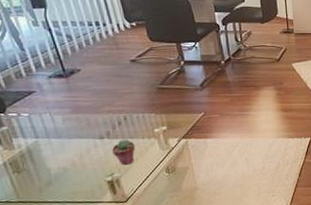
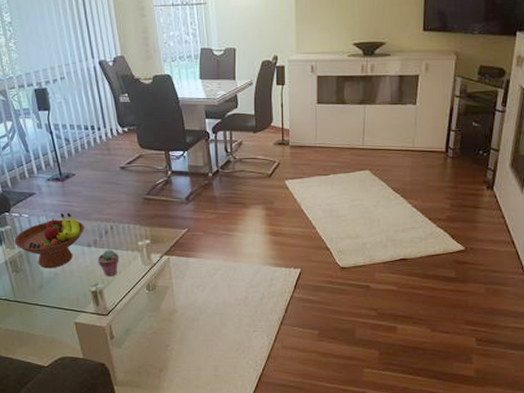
fruit bowl: none [13,108,95,165] -> present [14,213,84,269]

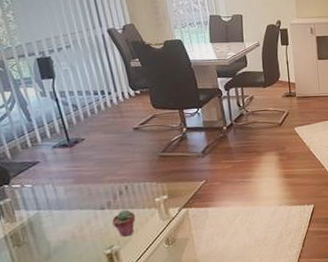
fruit bowl: present [14,213,84,269] -> none [15,178,97,238]

